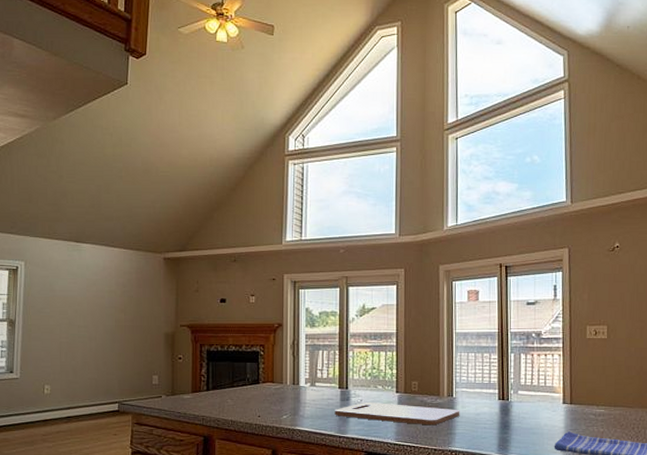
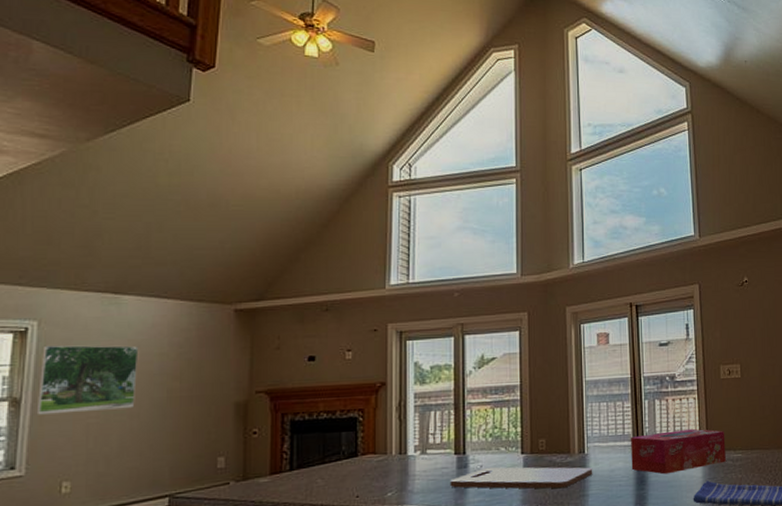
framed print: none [26,280,95,334] -> present [36,345,139,415]
tissue box: none [495,382,589,422] -> present [630,428,727,475]

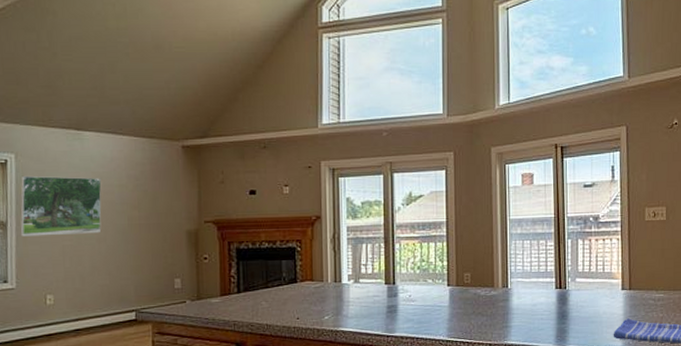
cutting board: present [450,467,593,489] -> none [381,297,516,319]
tissue box: present [630,428,727,475] -> none [552,268,648,311]

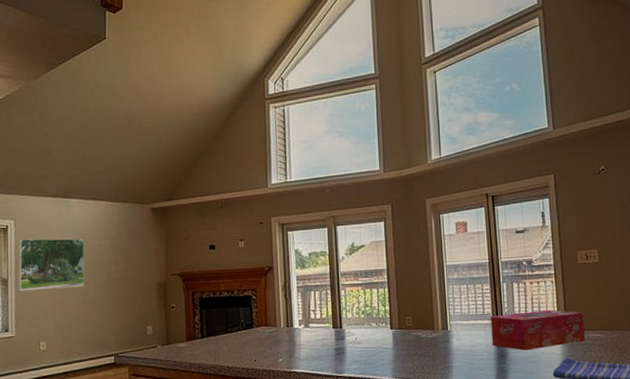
tissue box: none [552,268,648,311] -> present [490,309,586,351]

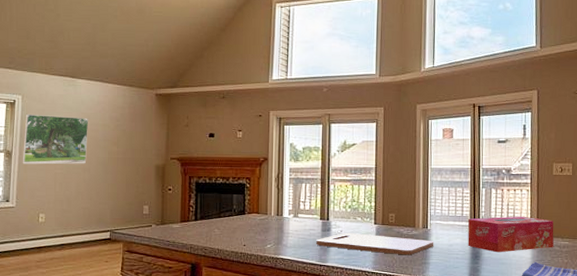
cutting board: none [330,340,456,360] -> present [316,233,434,255]

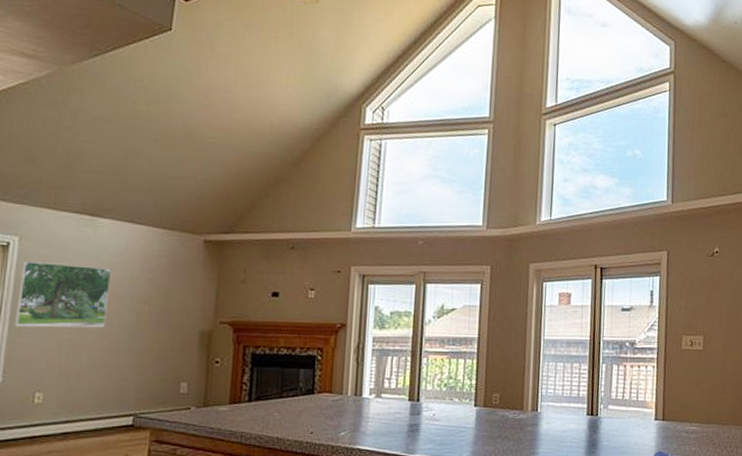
cutting board: present [316,233,434,255] -> none [402,417,545,444]
tissue box: present [467,216,554,253] -> none [583,396,682,440]

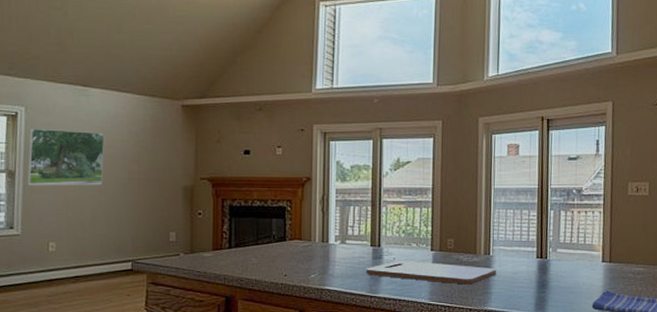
cutting board: none [402,417,545,444] -> present [366,261,497,285]

